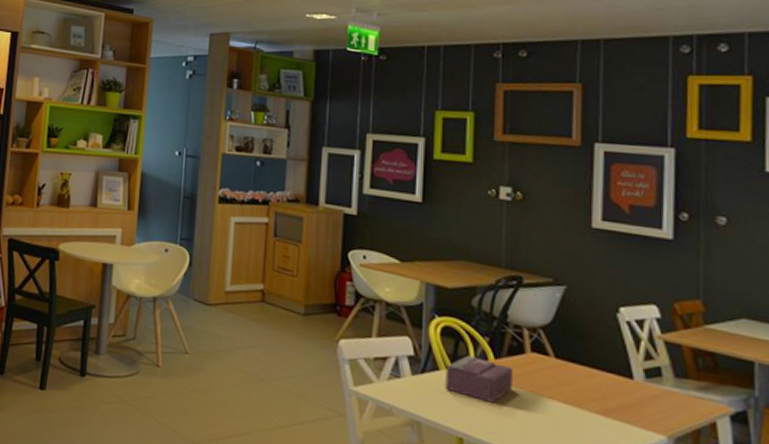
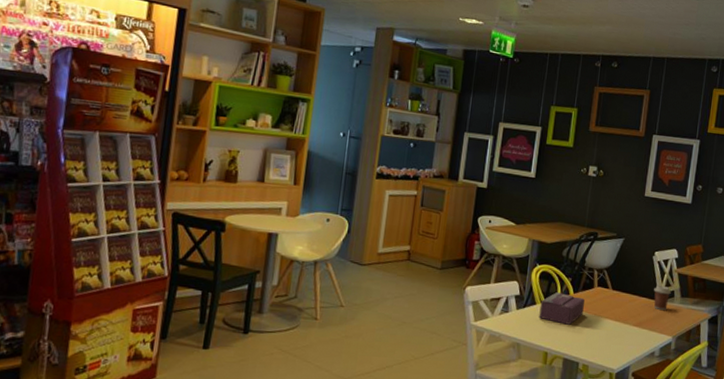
coffee cup: none [625,356,656,395] -> present [654,285,671,310]

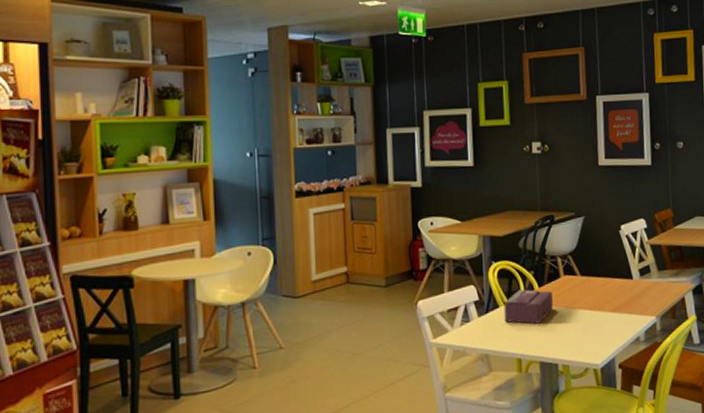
coffee cup: present [654,285,671,310] -> none [626,261,646,289]

